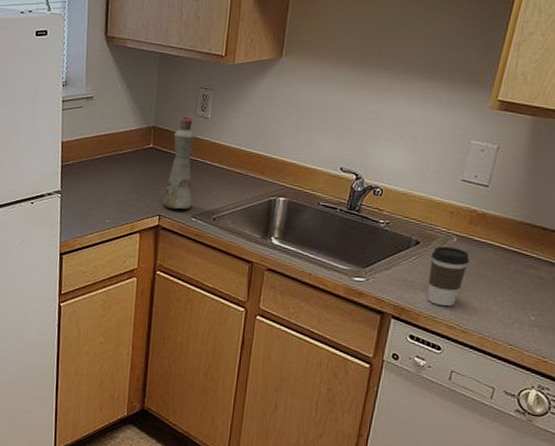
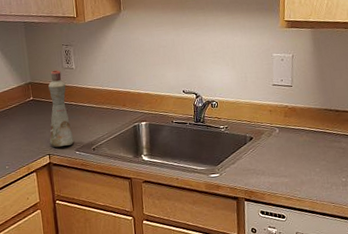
coffee cup: present [427,246,469,306] -> none [263,137,291,184]

